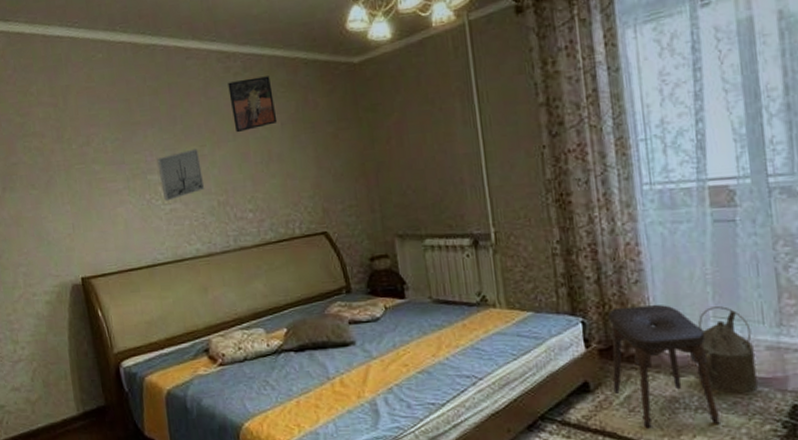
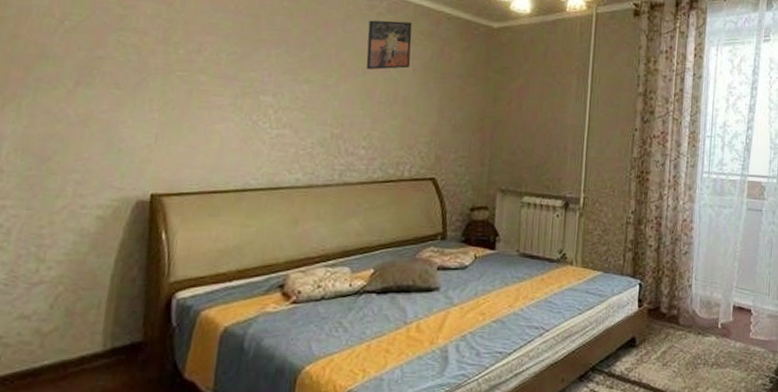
wall art: present [157,148,205,201] -> none [272,77,322,125]
stool: present [608,305,720,429] -> none [653,274,728,381]
watering can: present [697,306,758,394] -> none [718,279,760,353]

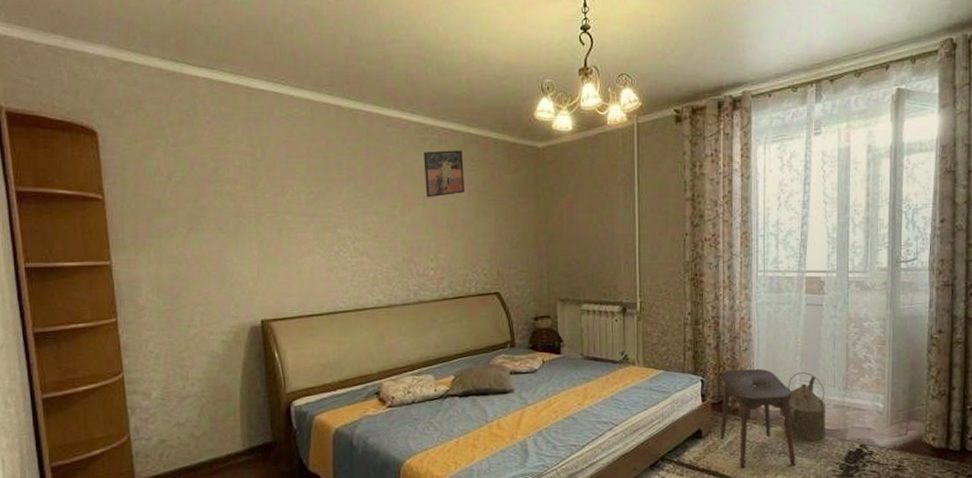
stool: none [653,274,728,381] -> present [720,369,796,469]
watering can: none [718,279,760,353] -> present [784,372,825,442]

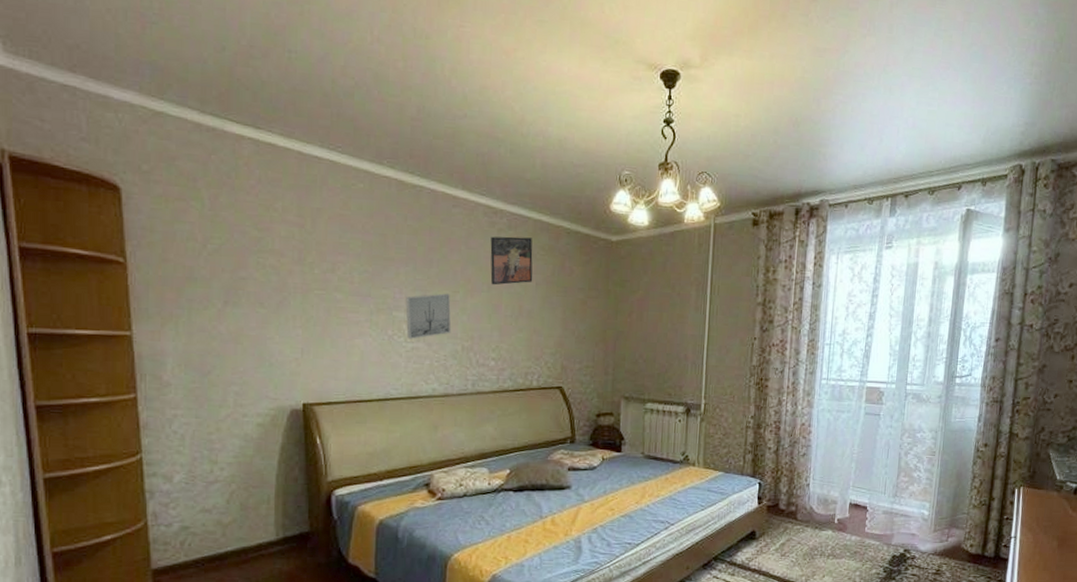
wall art: none [349,208,392,254] -> present [405,293,452,339]
stool: present [720,369,796,469] -> none [772,474,845,570]
watering can: present [784,372,825,442] -> none [834,479,876,546]

